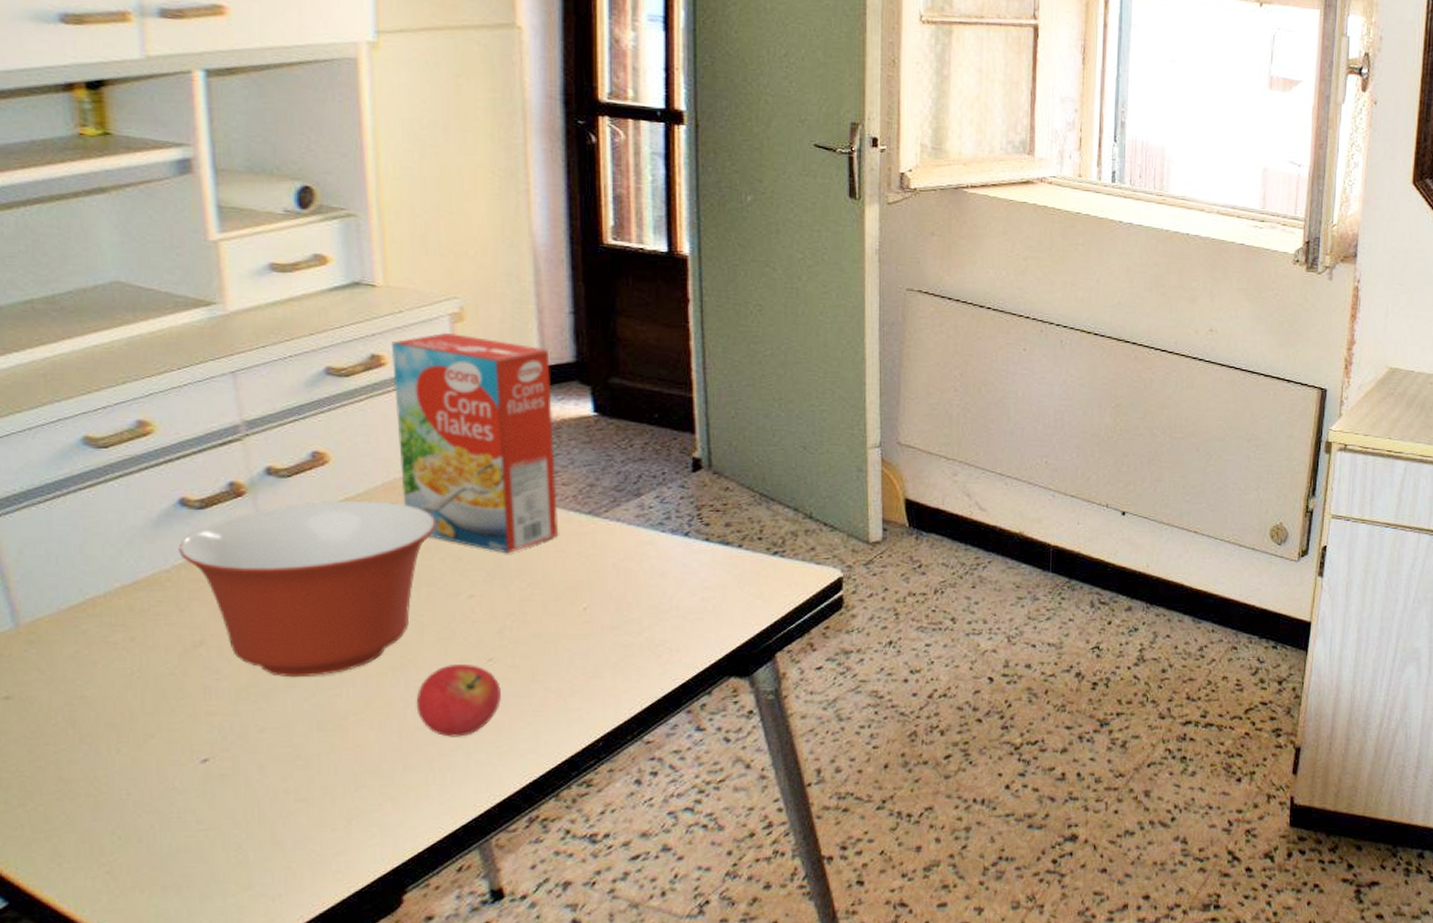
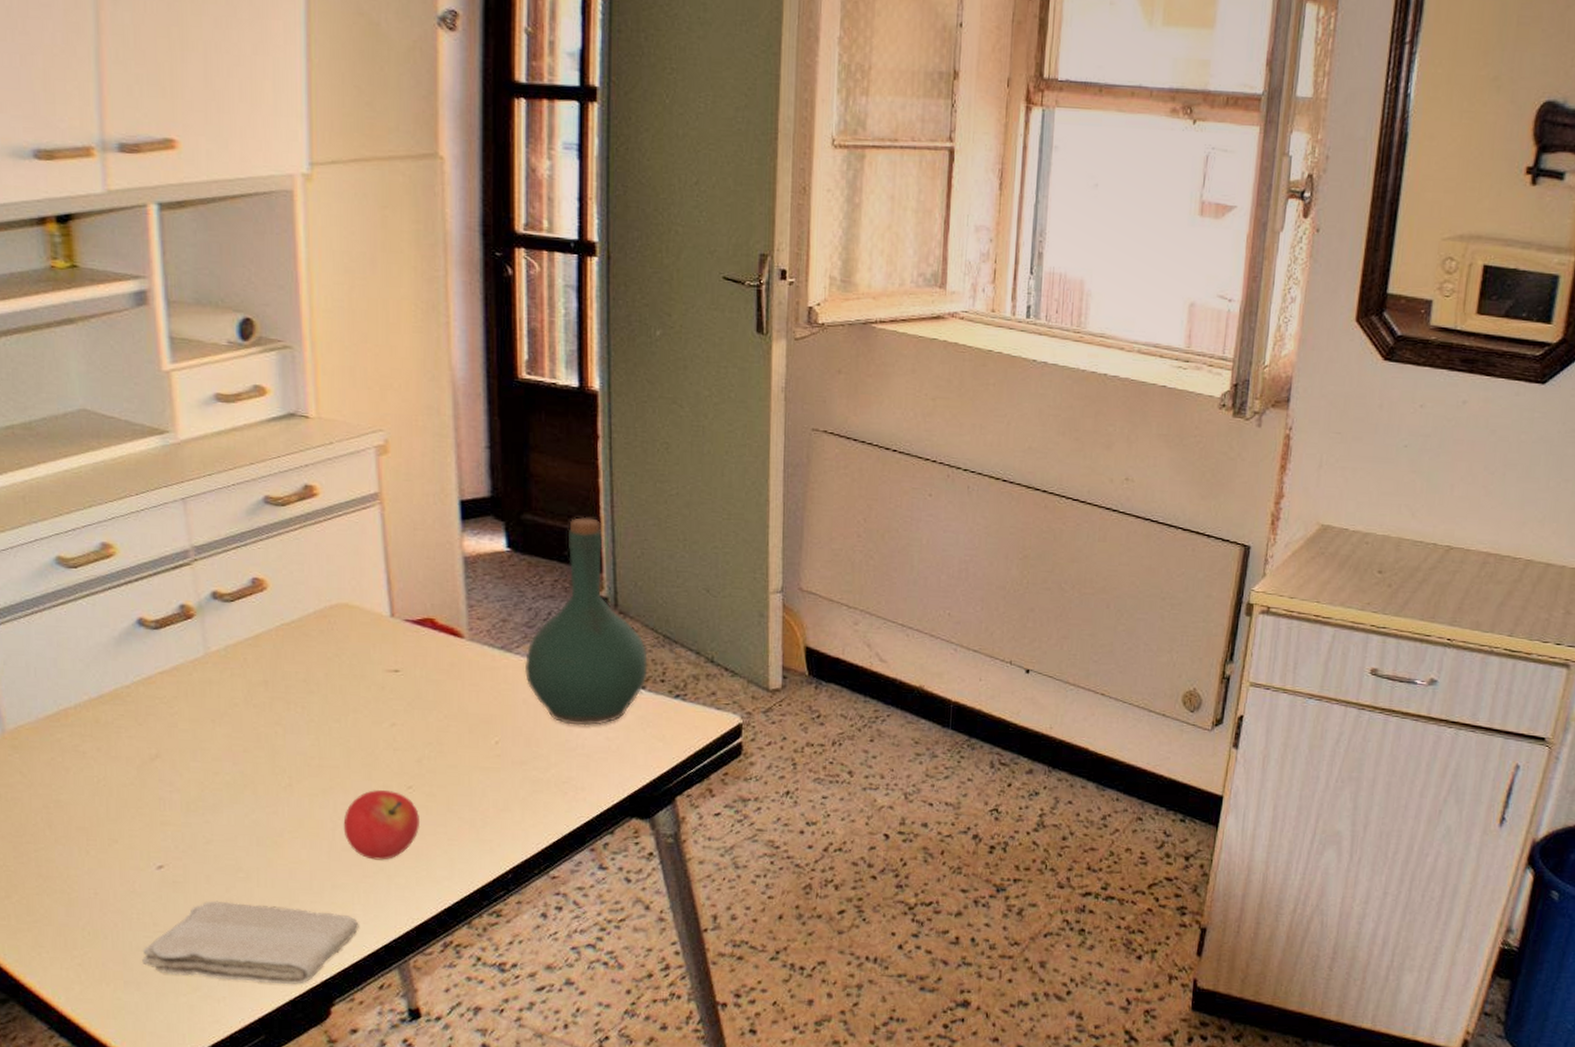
mixing bowl: present [178,500,437,678] -> none [137,626,363,794]
washcloth: none [183,792,434,876] -> present [142,900,359,985]
cereal box: present [392,332,559,554] -> none [323,464,474,685]
bottle: none [613,380,744,587] -> present [524,517,648,726]

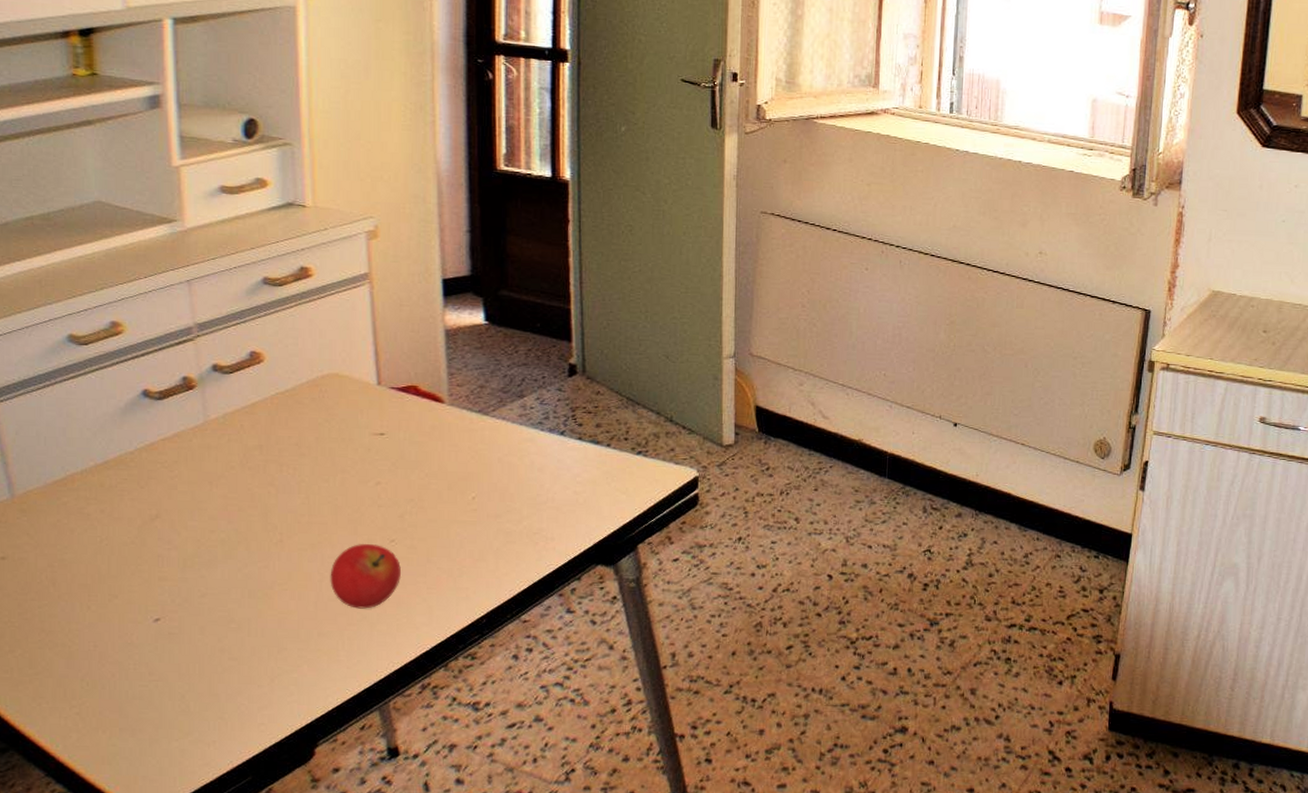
washcloth: present [142,900,359,985] -> none [137,650,343,728]
bottle: present [524,517,648,726] -> none [499,293,613,481]

